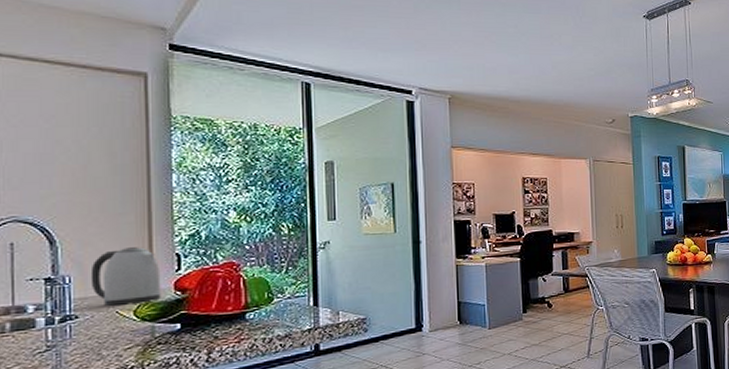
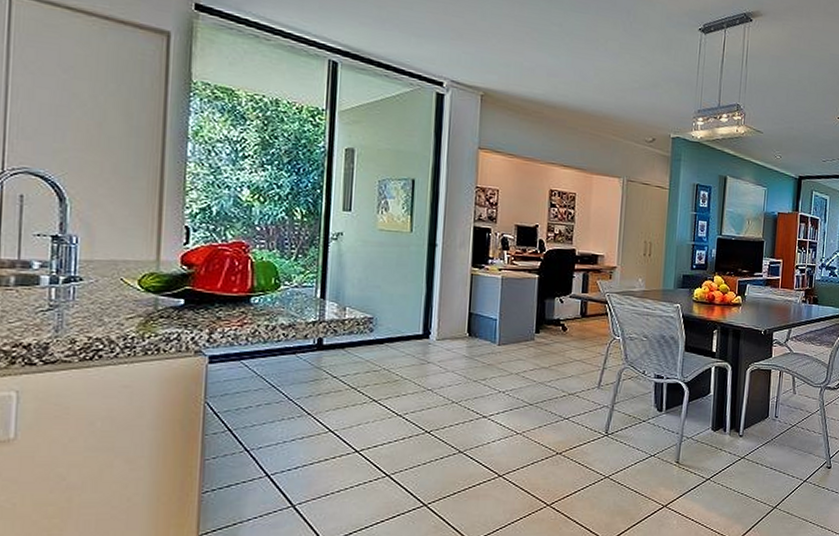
kettle: present [90,247,161,306] -> none [97,214,169,274]

